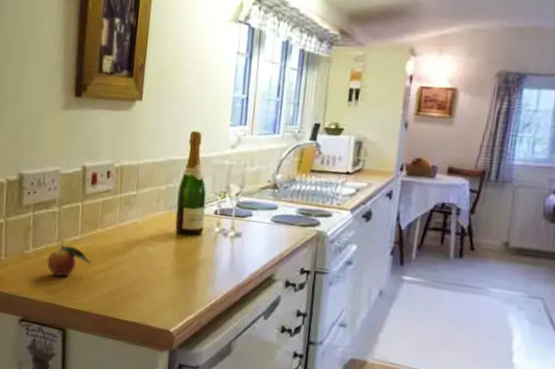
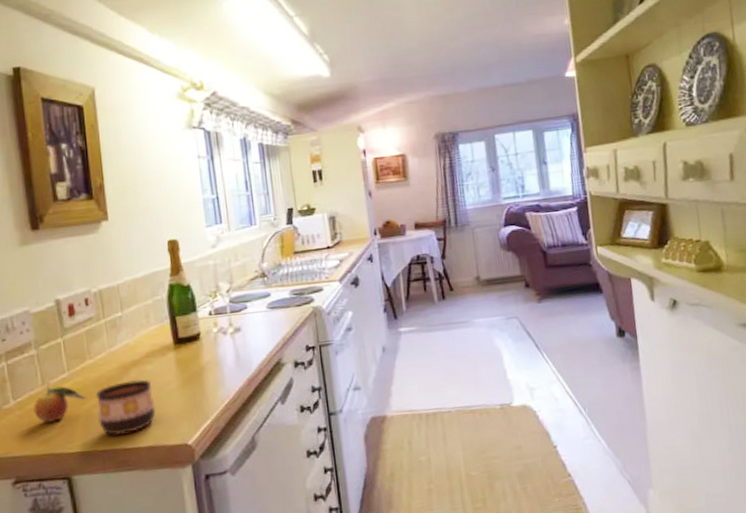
cup: none [97,256,149,306] -> present [95,379,156,435]

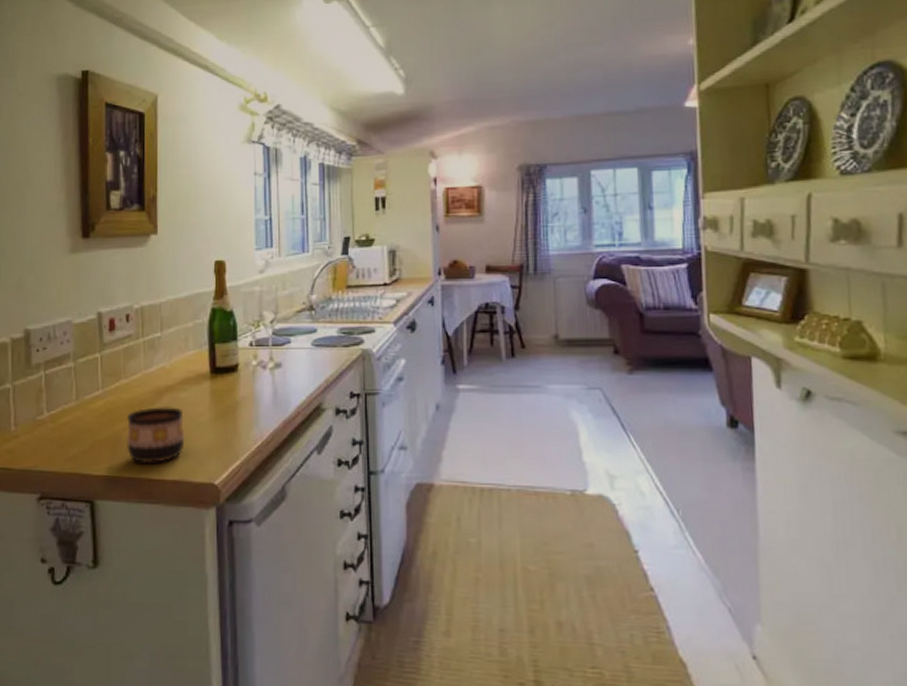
fruit: present [33,382,87,423] -> none [65,398,118,441]

